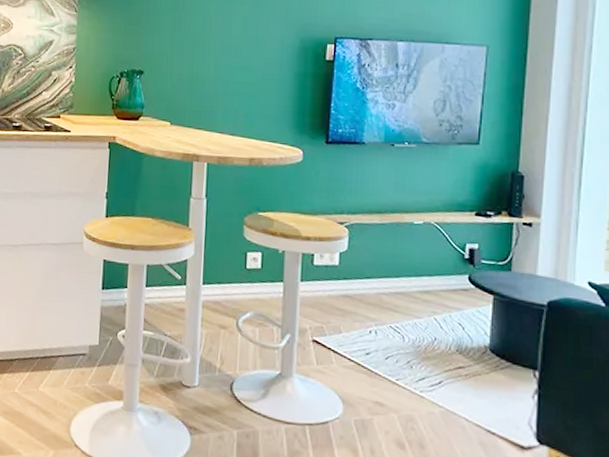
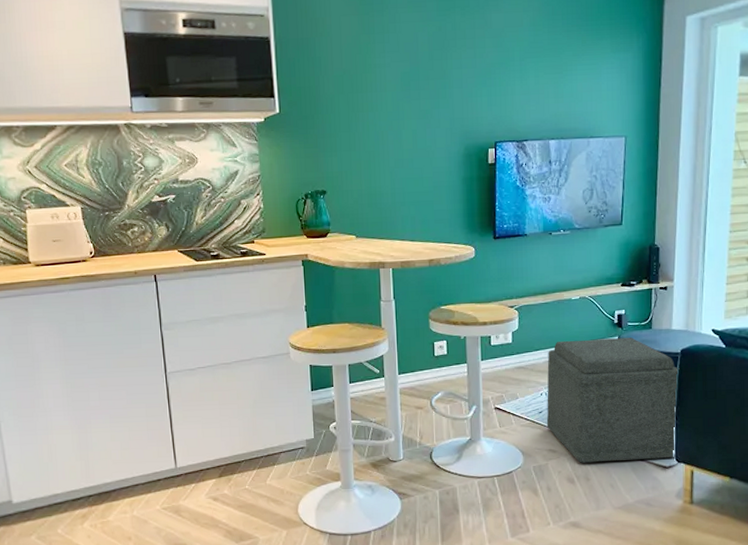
ottoman: none [374,271,545,436] -> present [546,337,680,463]

